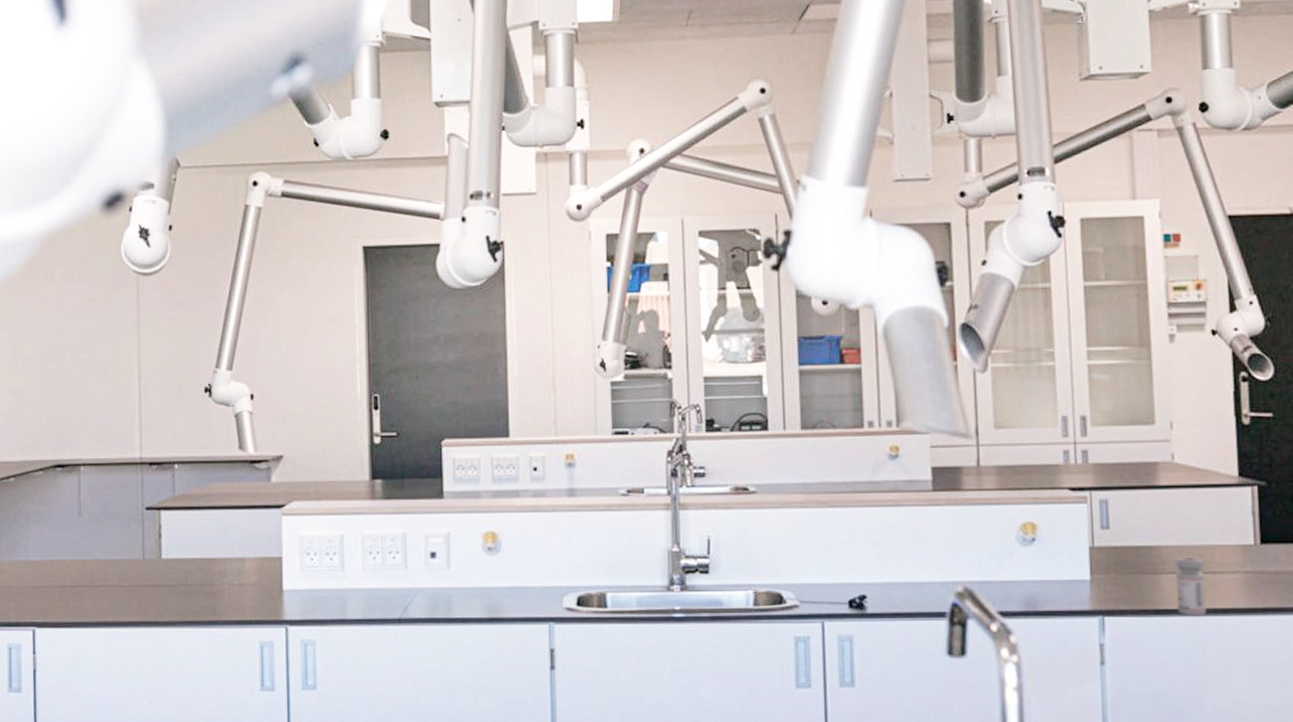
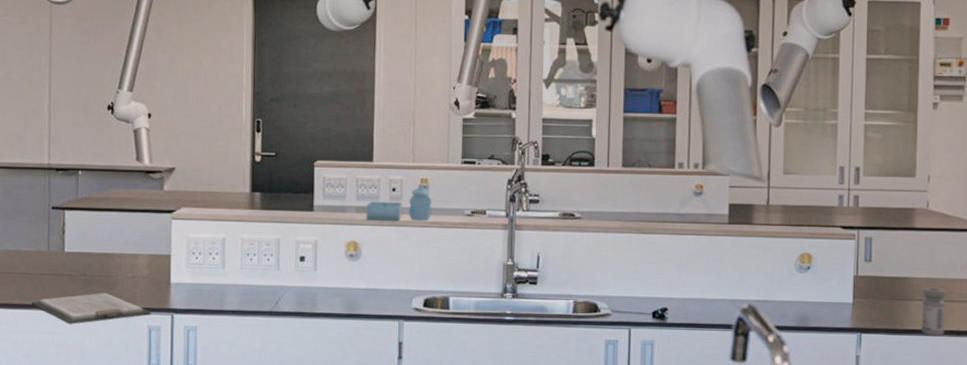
clipboard: none [126,604,263,644] -> present [31,292,151,325]
soap dispenser: none [504,461,581,507] -> present [366,184,432,222]

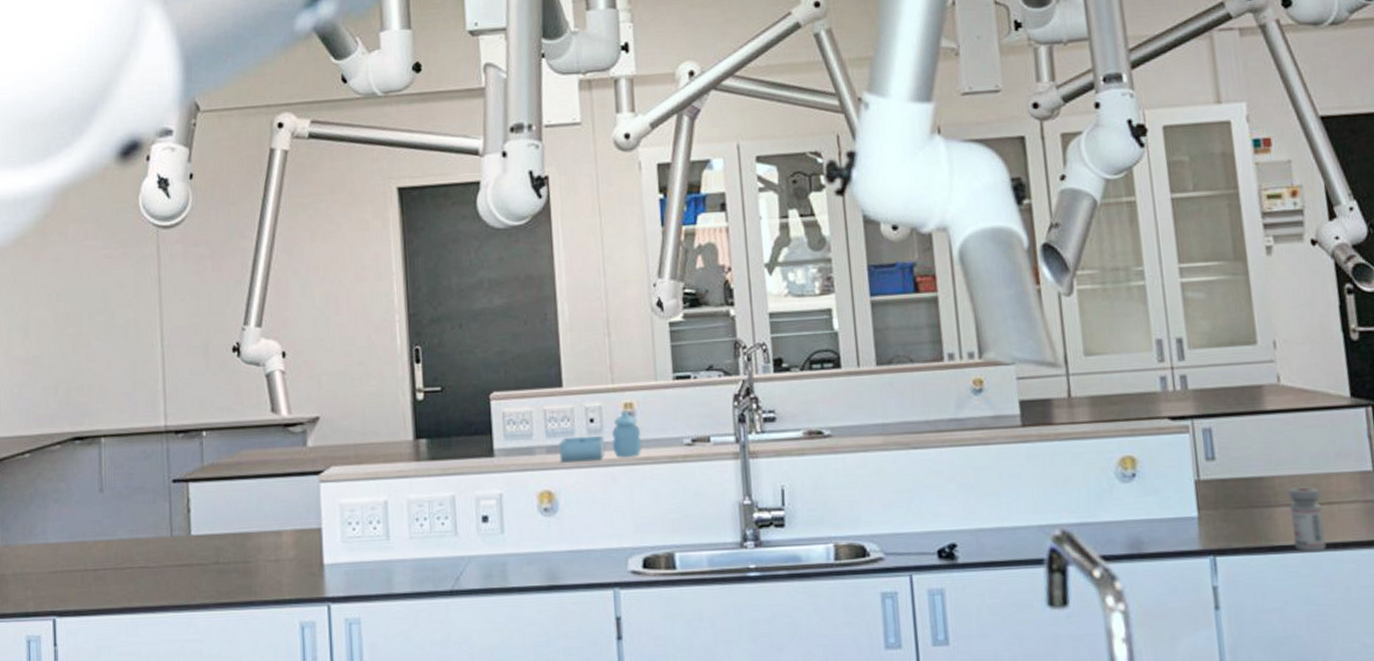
clipboard: present [31,292,151,325] -> none [154,583,303,629]

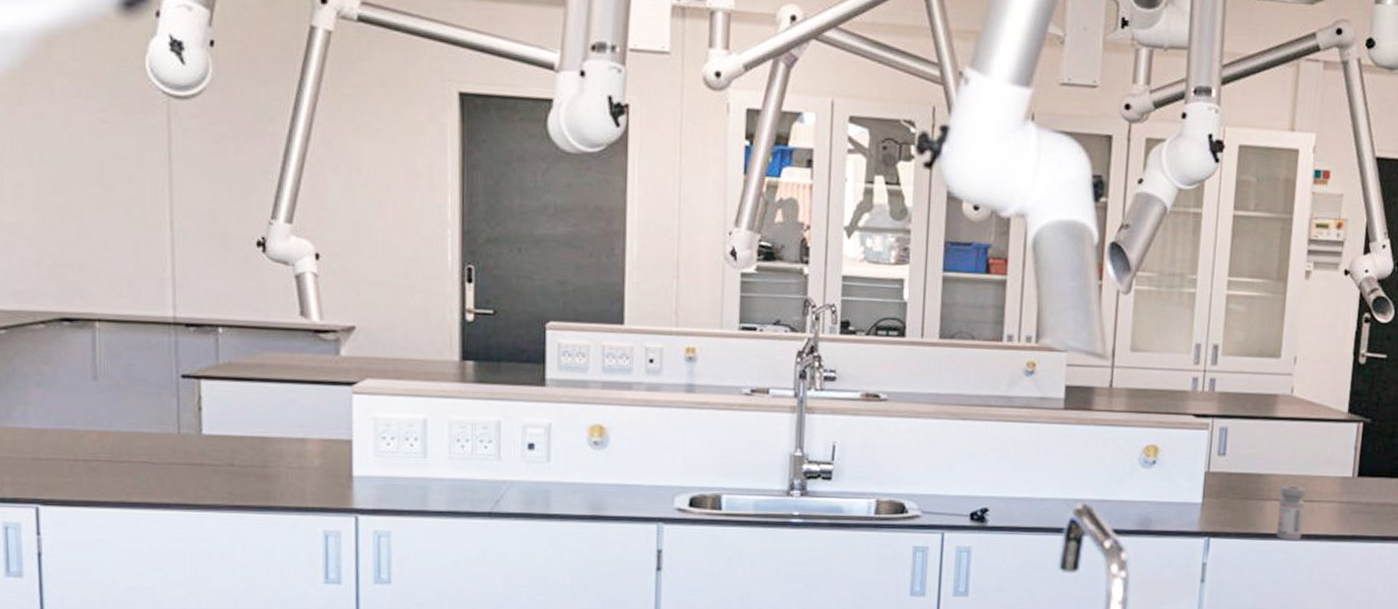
soap dispenser: present [559,411,642,463] -> none [615,355,701,401]

